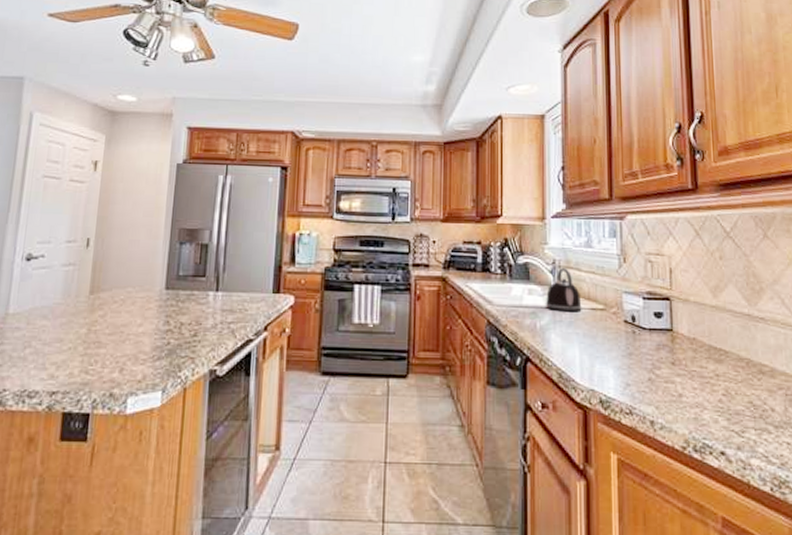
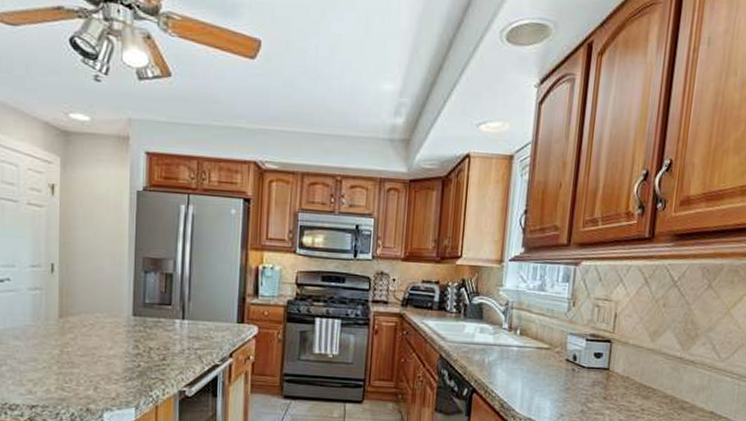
kettle: present [545,267,582,312] -> none [494,308,529,351]

